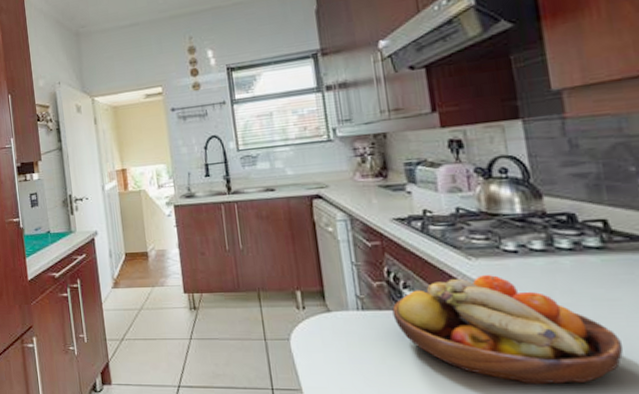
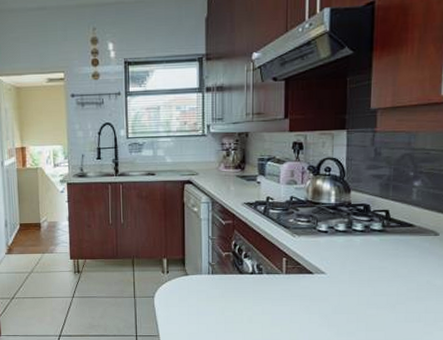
fruit bowl: present [392,275,624,385] -> none [234,249,383,328]

